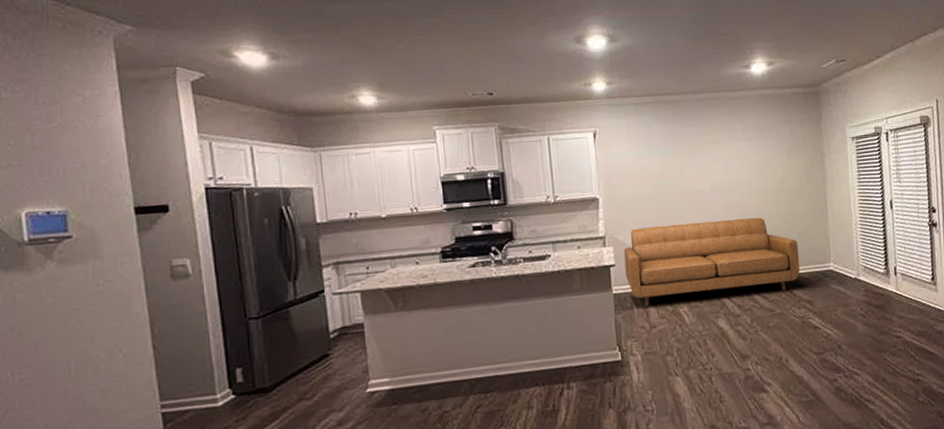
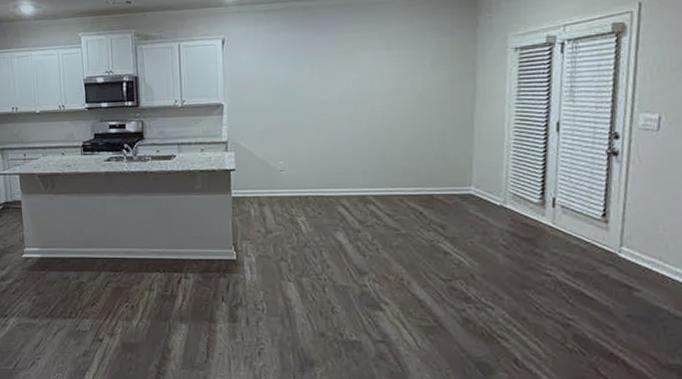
sofa: present [623,217,800,306] -> none [244,132,434,212]

